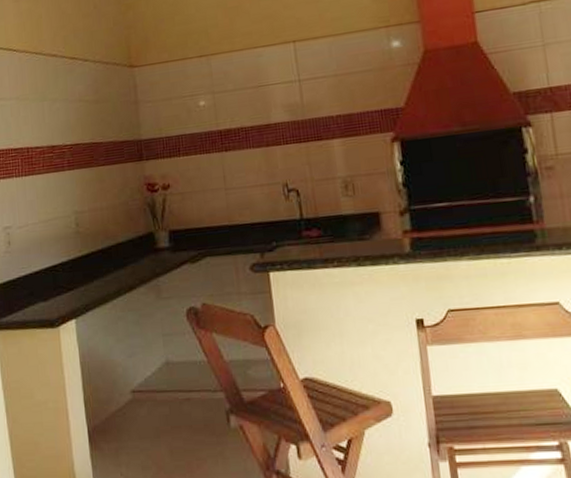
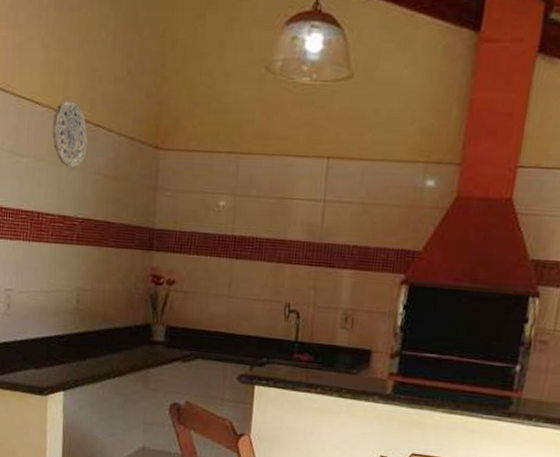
decorative plate: none [31,42,66,101] -> present [52,101,88,168]

